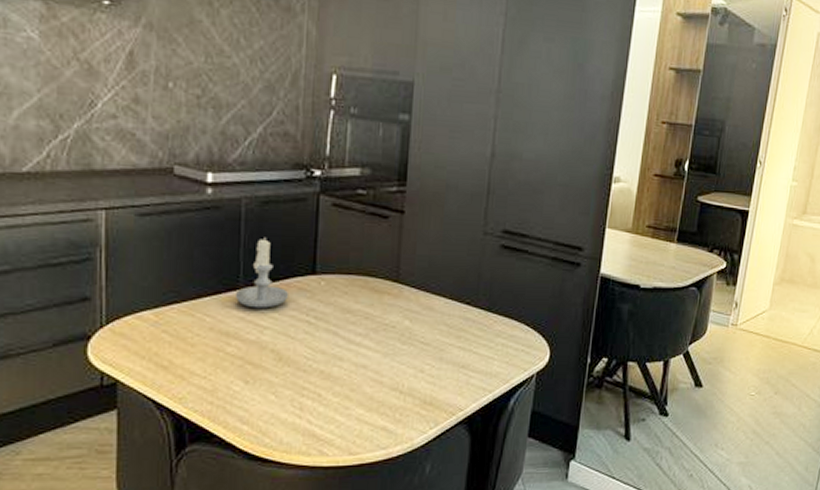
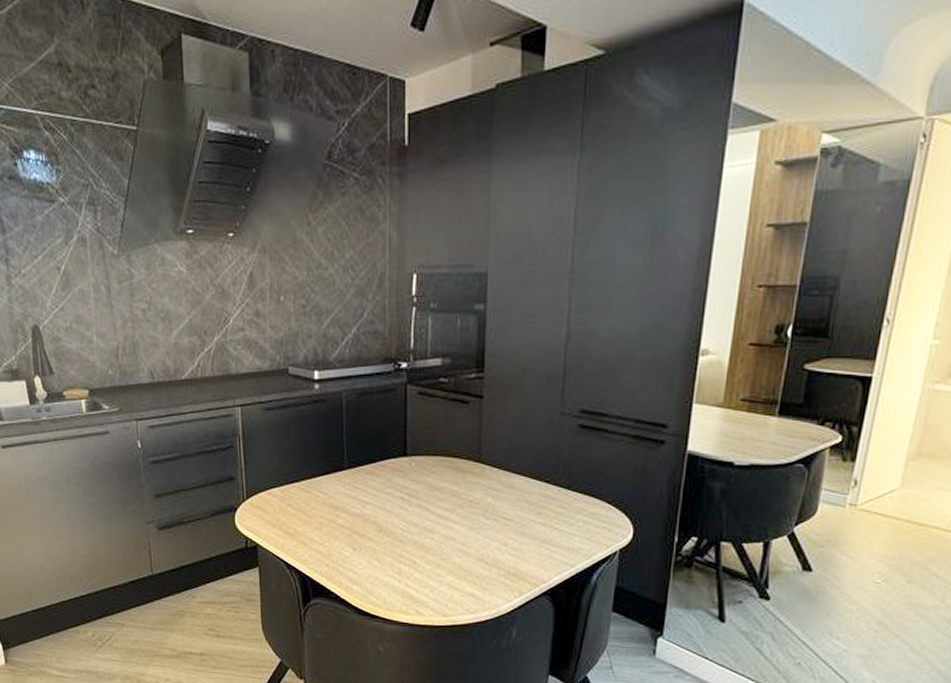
candle: present [234,237,288,309] -> none [341,424,384,486]

